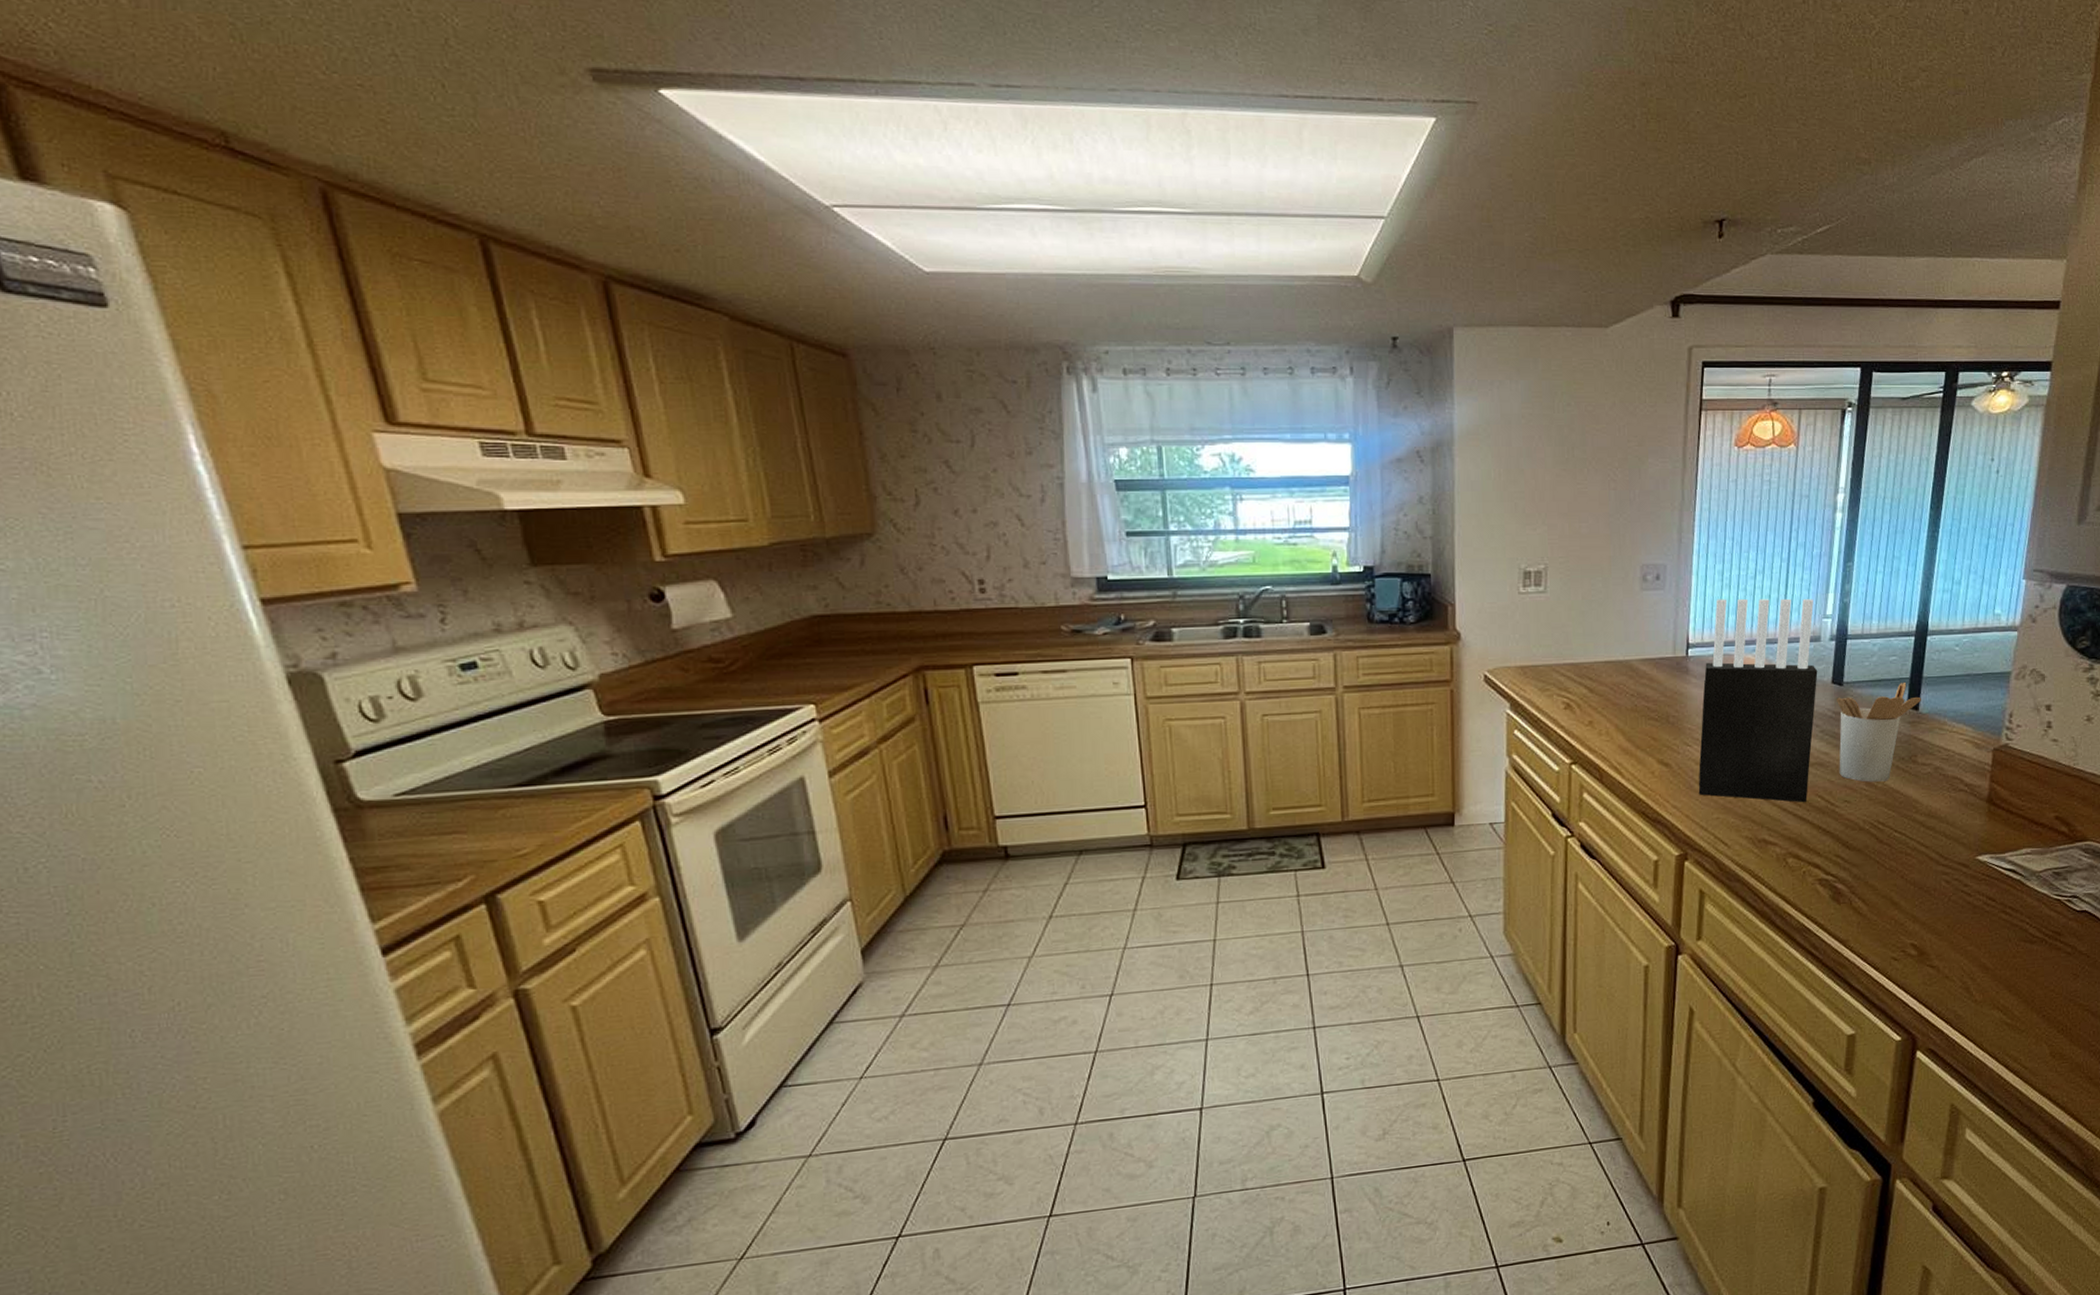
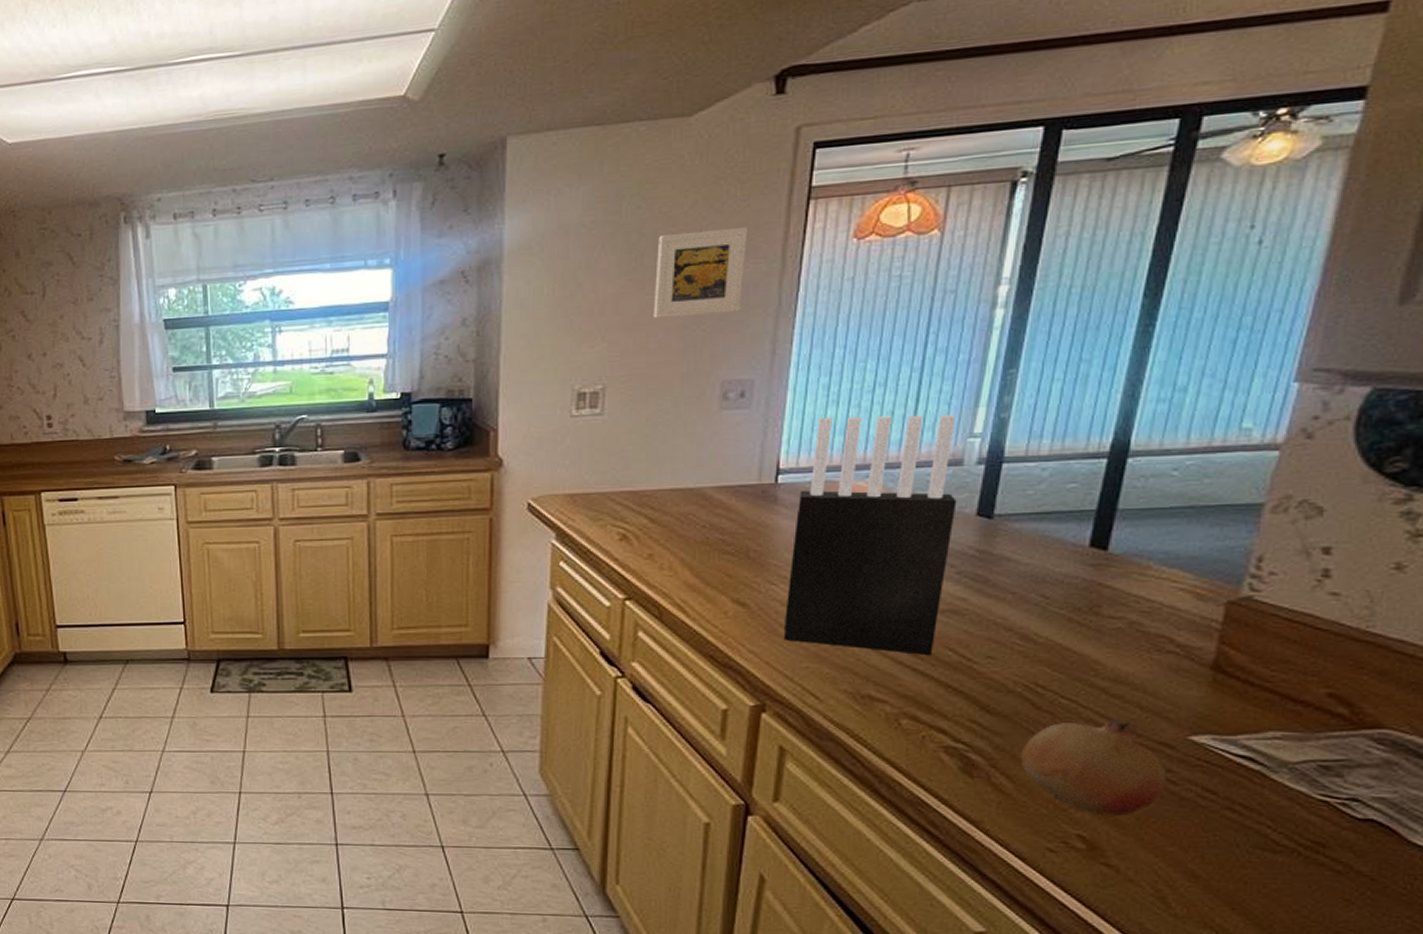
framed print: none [1584,430,1656,506] -> present [653,228,749,318]
utensil holder: present [1837,683,1921,782] -> none [981,516,1113,636]
fruit: none [1871,845,1965,927] -> present [1020,717,1167,818]

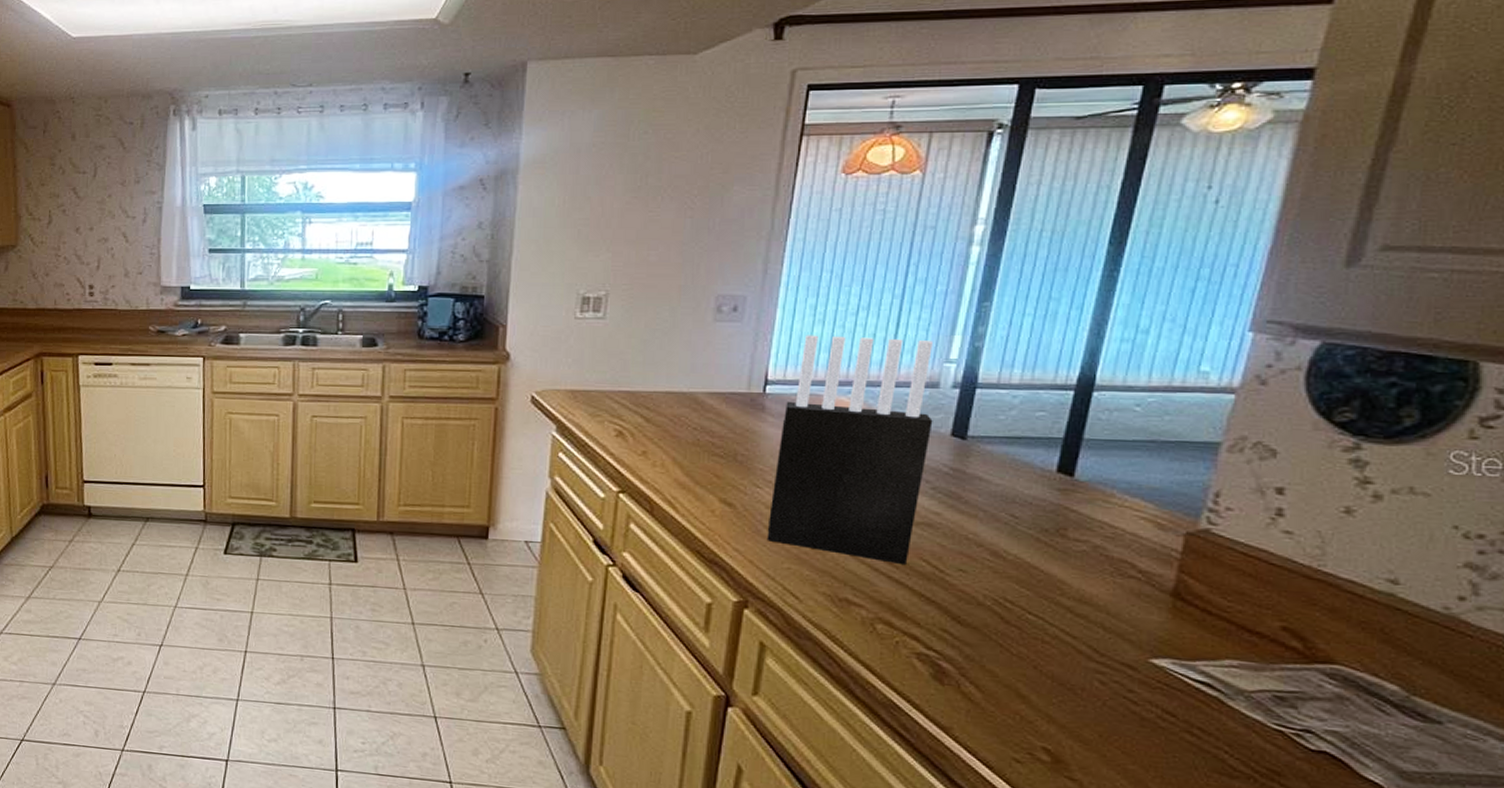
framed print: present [653,228,749,318] -> none [655,157,746,234]
fruit: present [1020,717,1167,818] -> none [989,636,1129,733]

